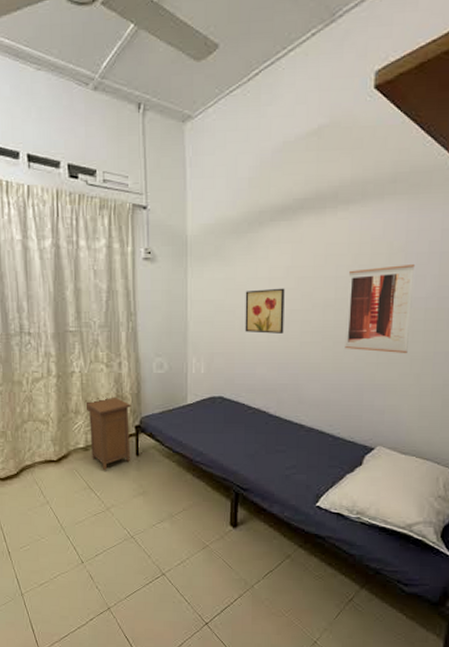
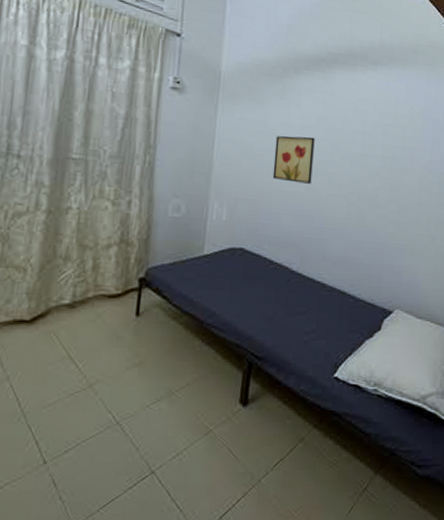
nightstand: present [84,397,132,470] -> none [78,240,138,333]
wall art: present [345,263,416,354] -> none [369,128,432,215]

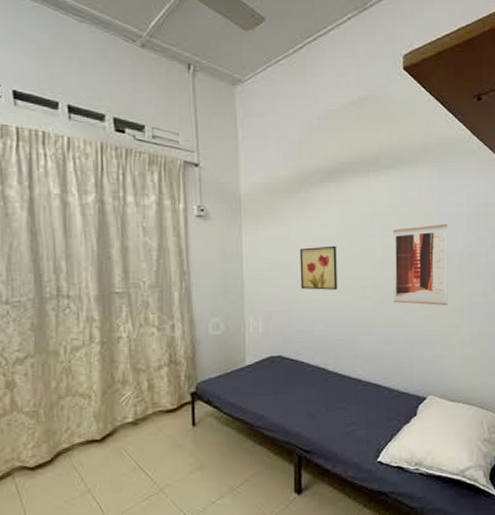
wall art: none [369,128,432,215] -> present [393,223,448,306]

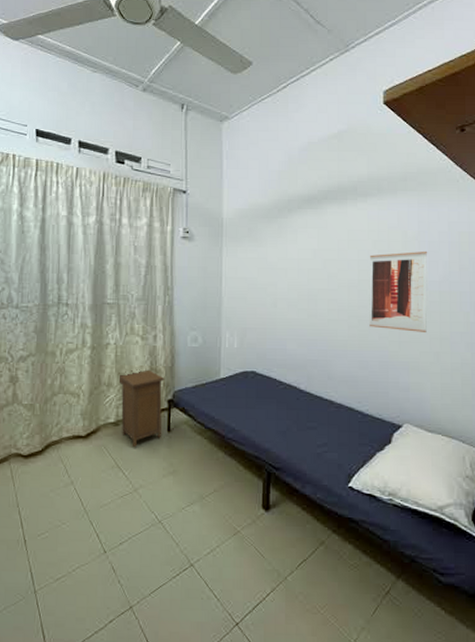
nightstand: none [133,362,186,445] -> present [117,369,165,447]
wall art: present [299,245,338,290] -> none [276,268,312,311]

